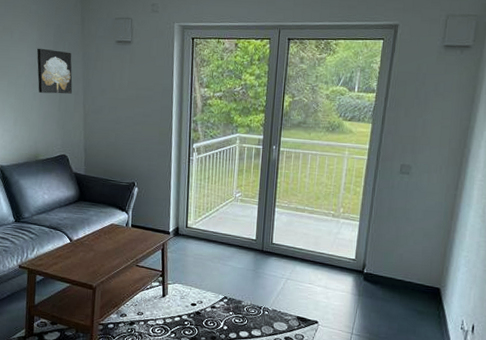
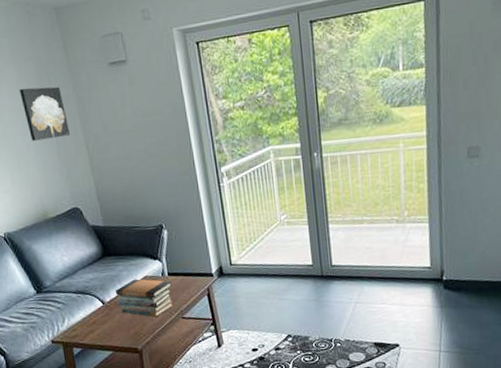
book stack: none [83,224,134,261] -> present [115,279,174,318]

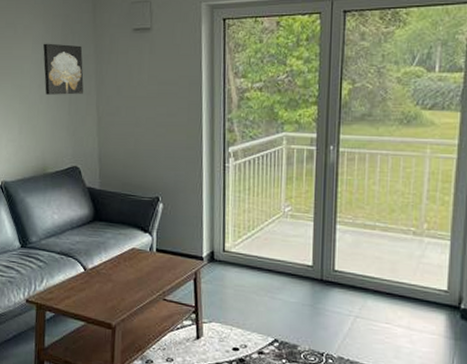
book stack: present [115,279,174,318] -> none [99,249,159,294]

